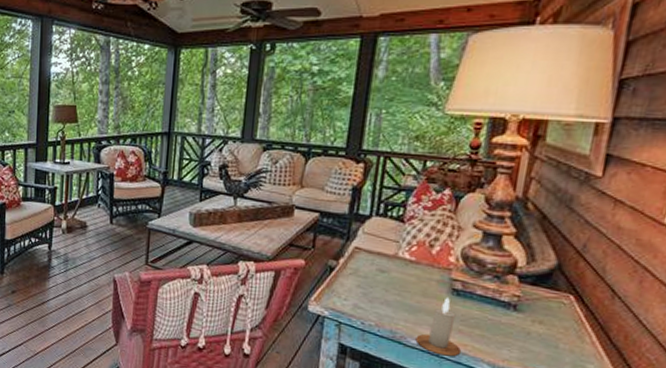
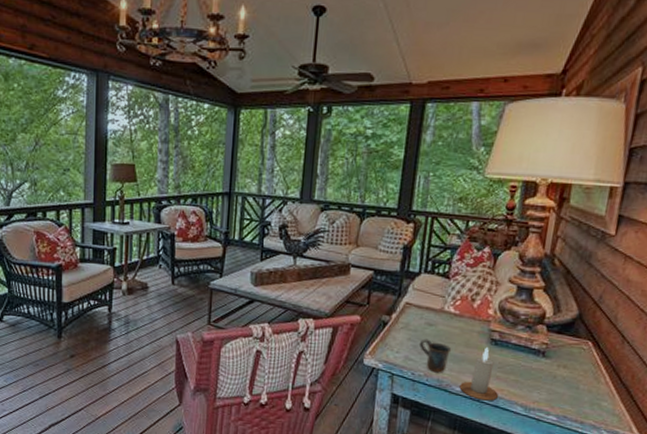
mug: none [370,286,407,323] -> present [420,338,452,372]

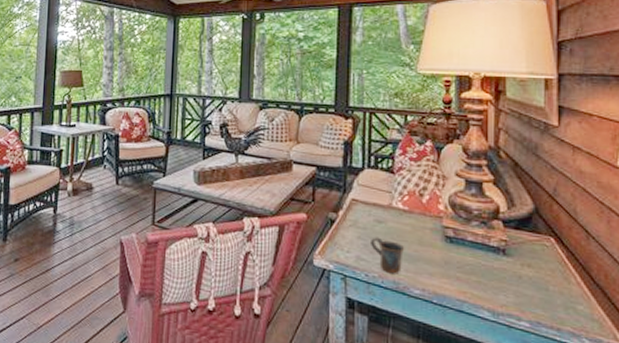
candle: present [459,347,498,401] -> none [418,245,461,305]

